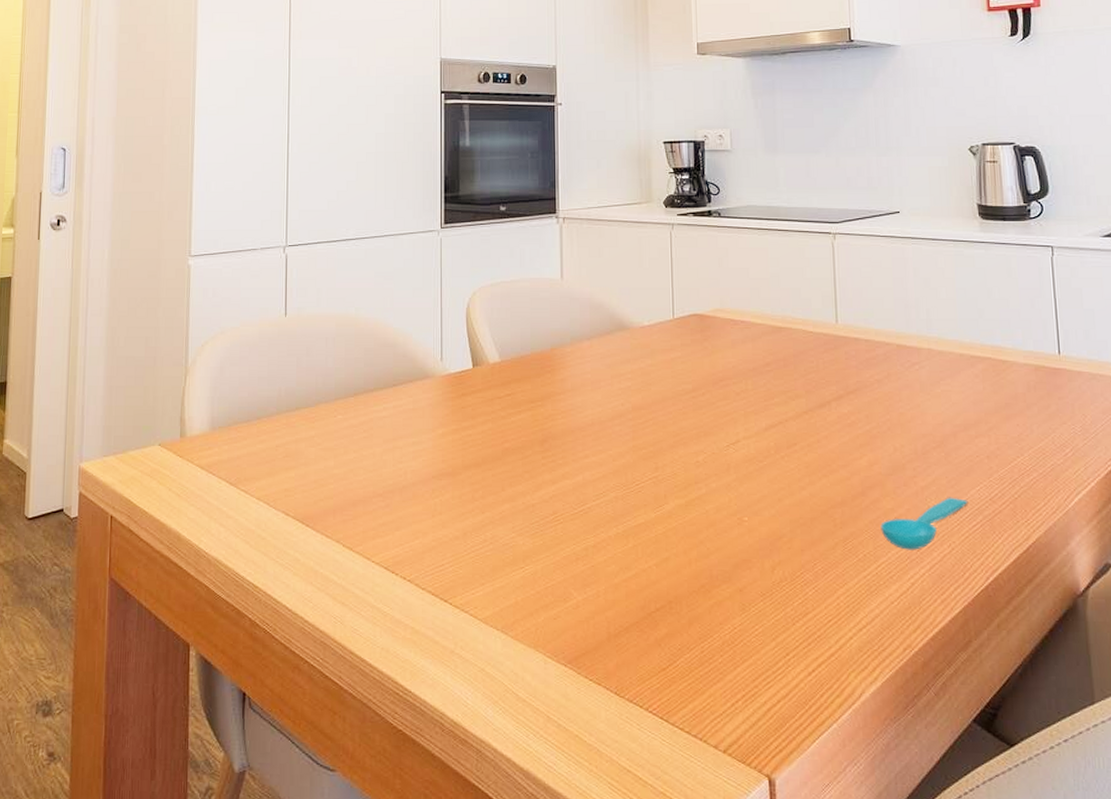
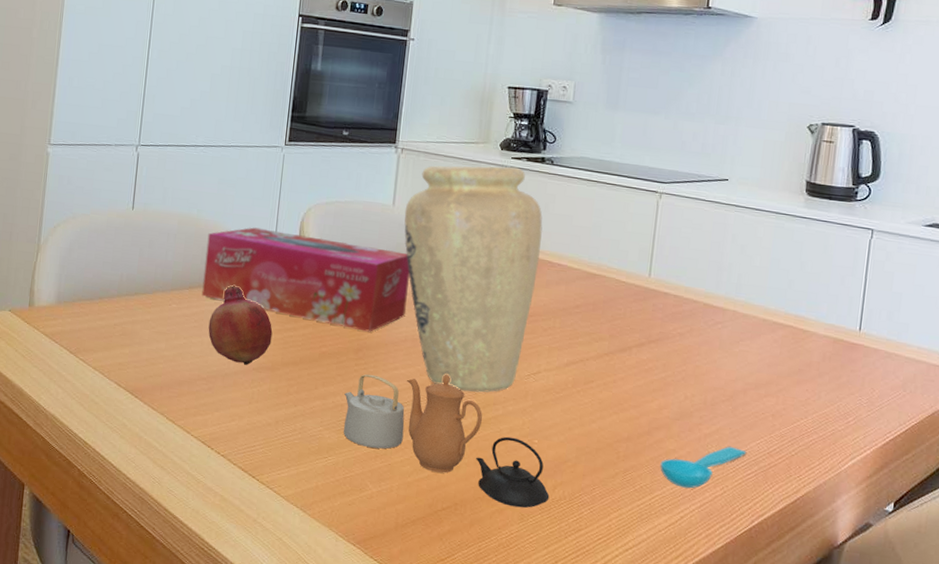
tissue box: none [368,320,588,420] -> present [202,227,410,332]
fruit: none [379,386,449,474] -> present [208,285,273,365]
teapot: none [534,456,769,597] -> present [344,374,550,508]
vase: none [574,224,722,473] -> present [404,165,543,393]

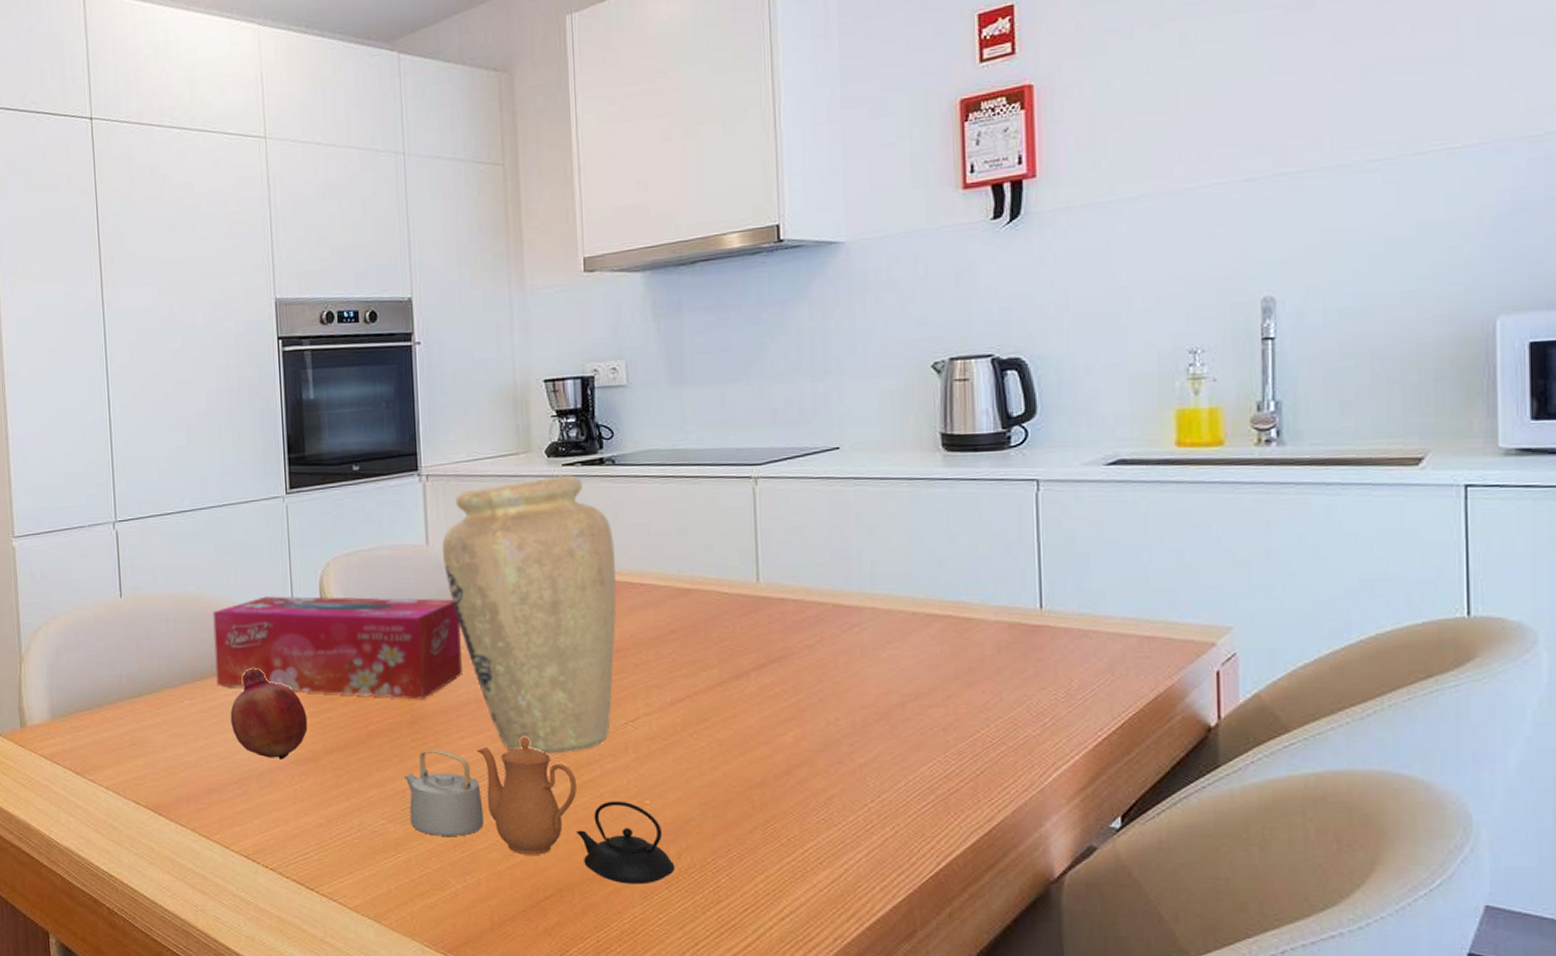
spoon: present [660,446,747,489] -> none [808,775,918,834]

